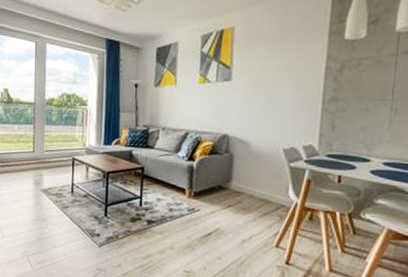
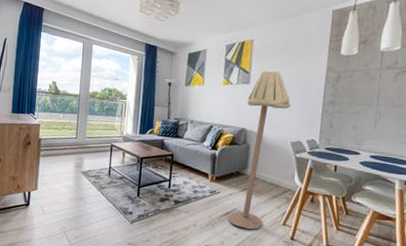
floor lamp: none [211,64,283,253] -> present [228,71,291,230]

